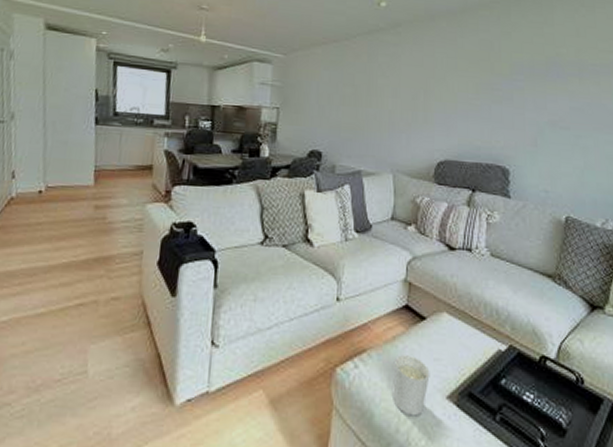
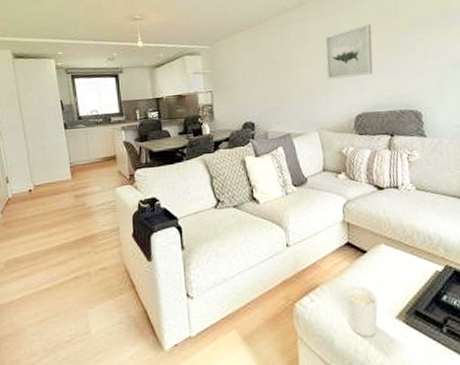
wall art: none [412,61,470,119] -> present [325,24,373,80]

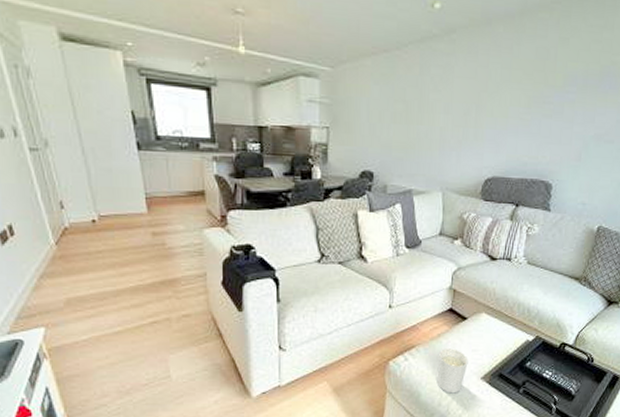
wall art: present [325,24,373,80] -> none [462,72,524,135]

